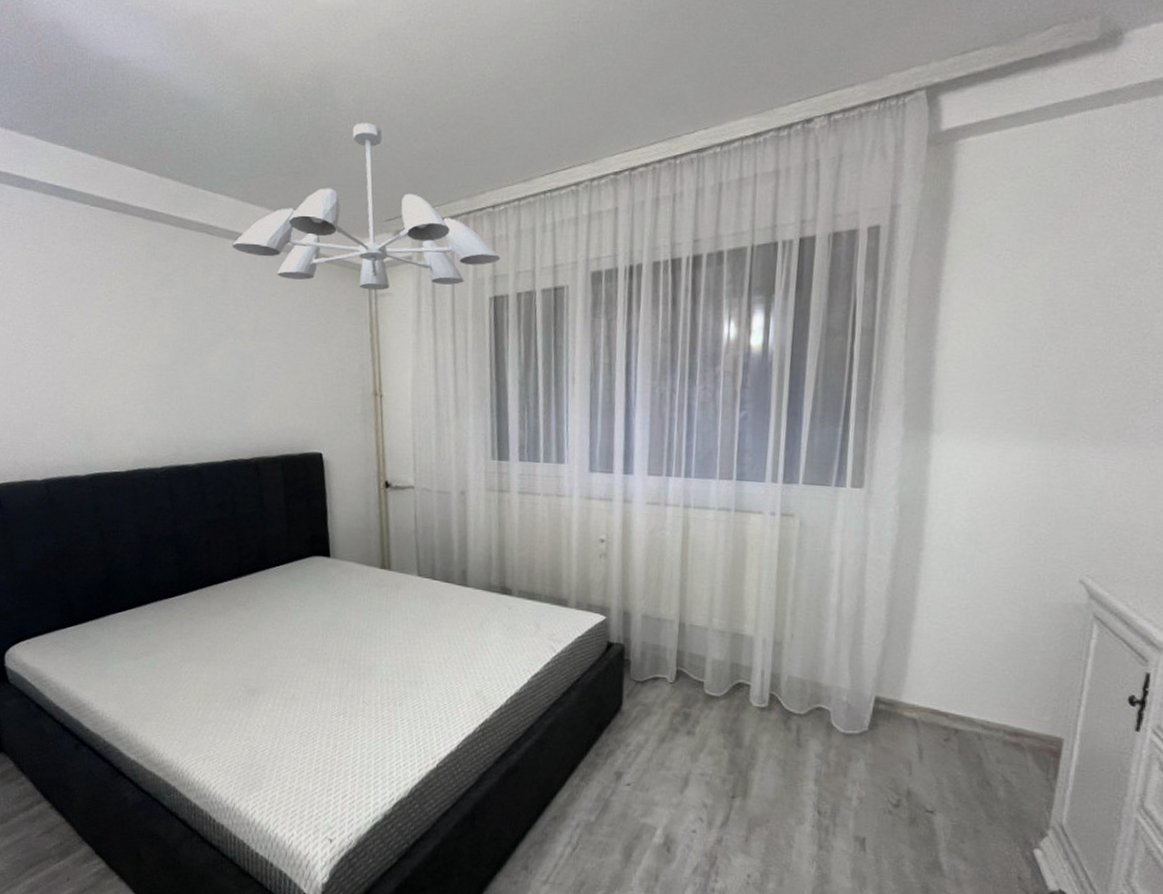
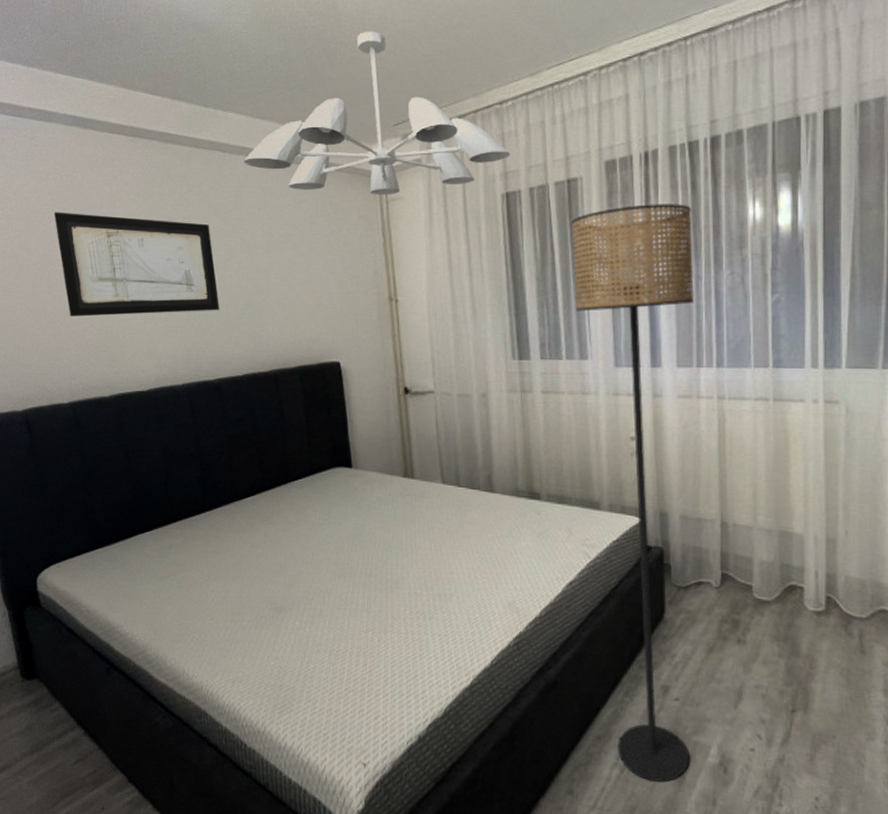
wall art: none [30,283,203,396] -> present [53,212,220,317]
floor lamp: none [555,316,670,860] -> present [571,204,694,782]

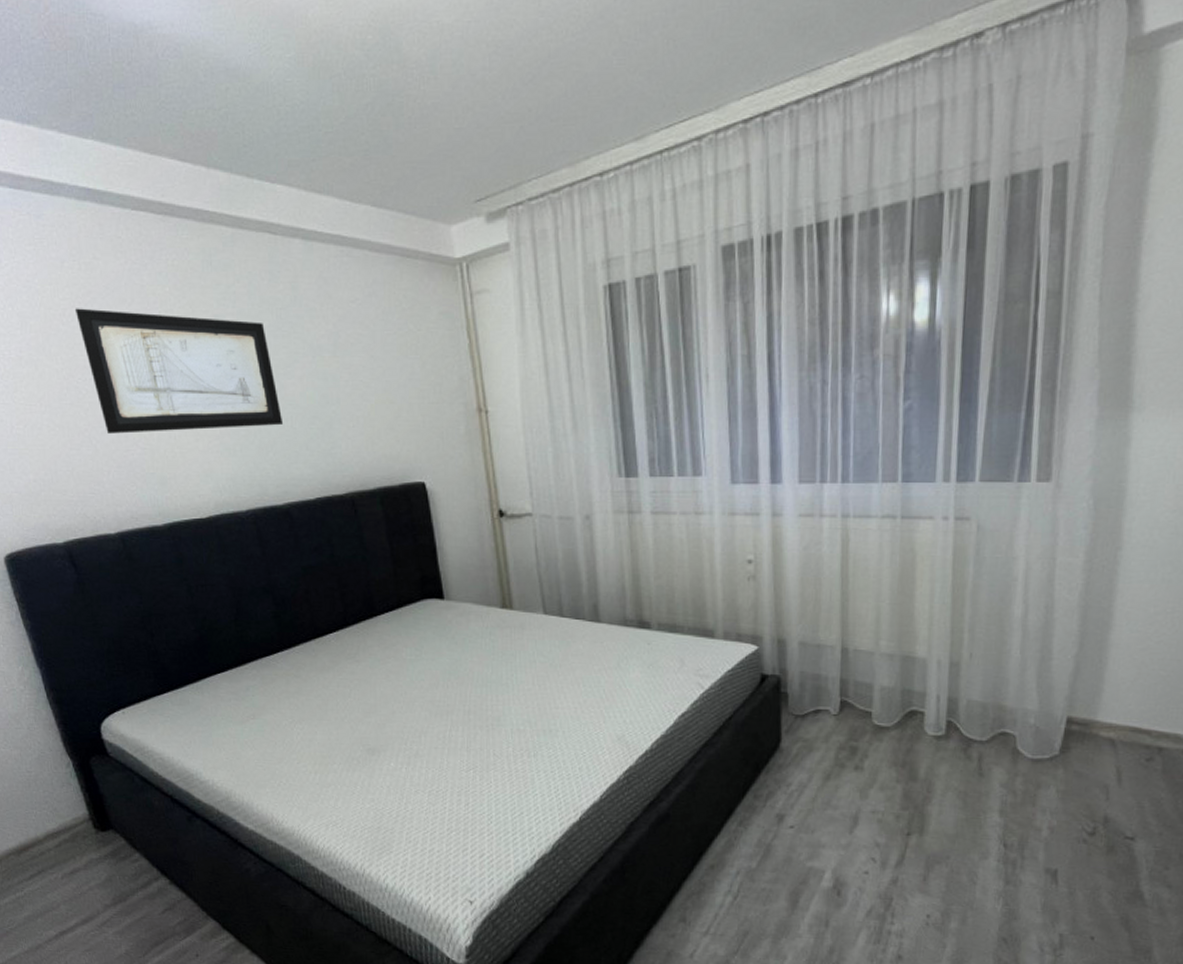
ceiling light fixture: present [243,31,510,195] -> none [299,82,613,287]
floor lamp: present [571,204,694,782] -> none [683,297,819,907]

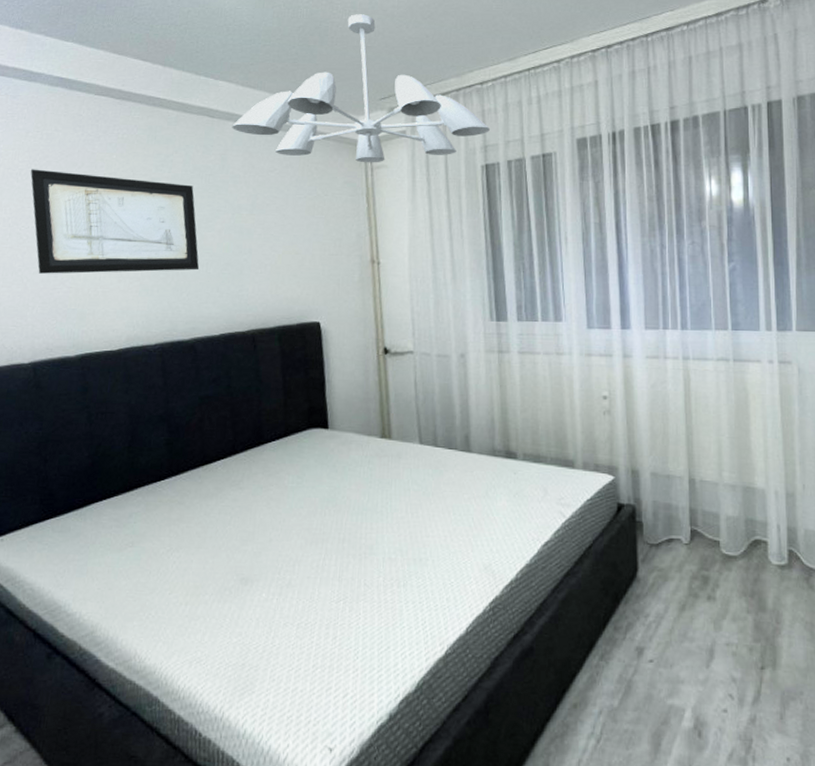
ceiling light fixture: none [299,82,613,287] -> present [232,14,490,163]

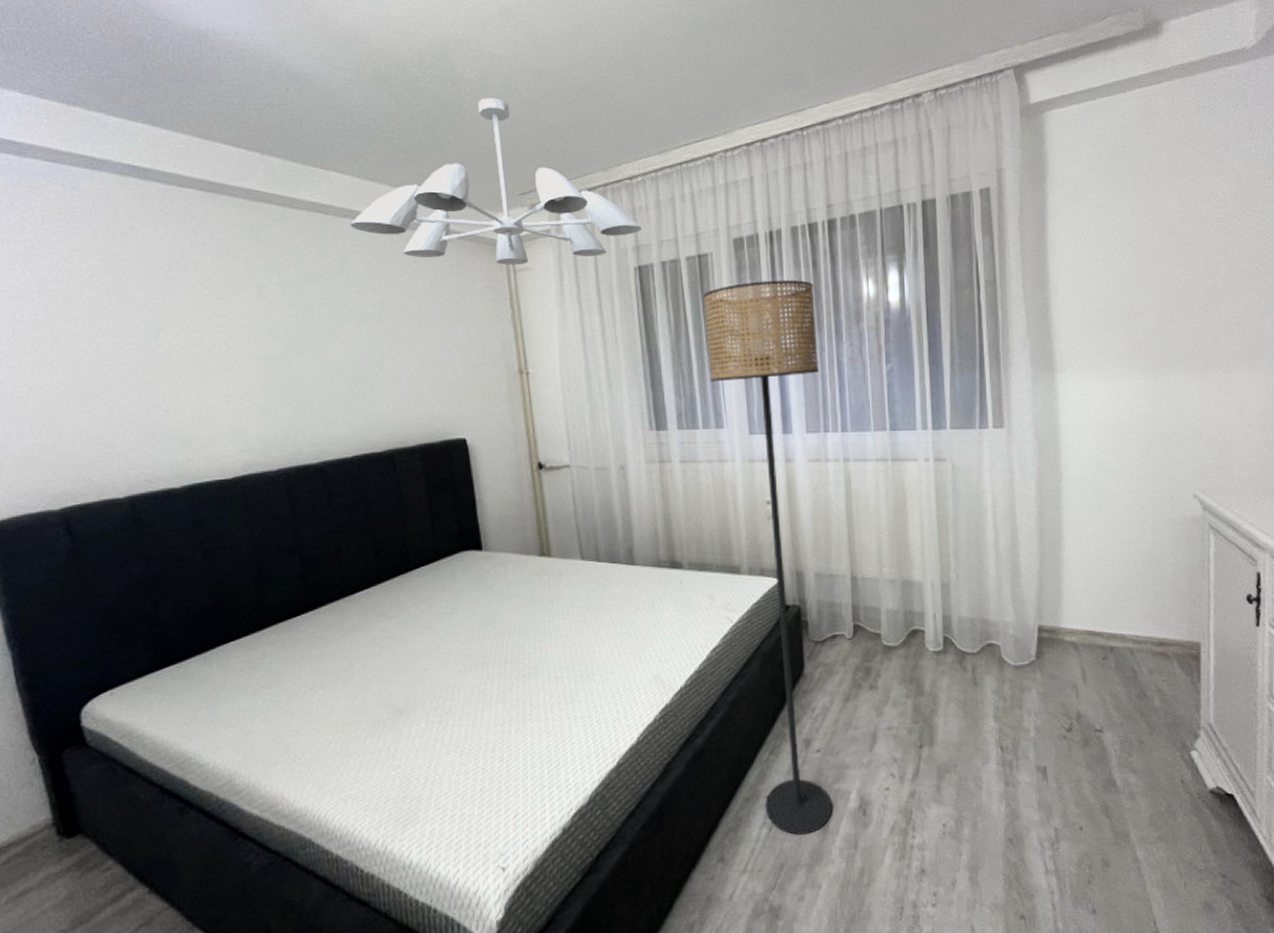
wall art: present [30,169,200,274] -> none [103,274,324,396]
floor lamp: none [546,178,665,751] -> present [704,280,832,835]

